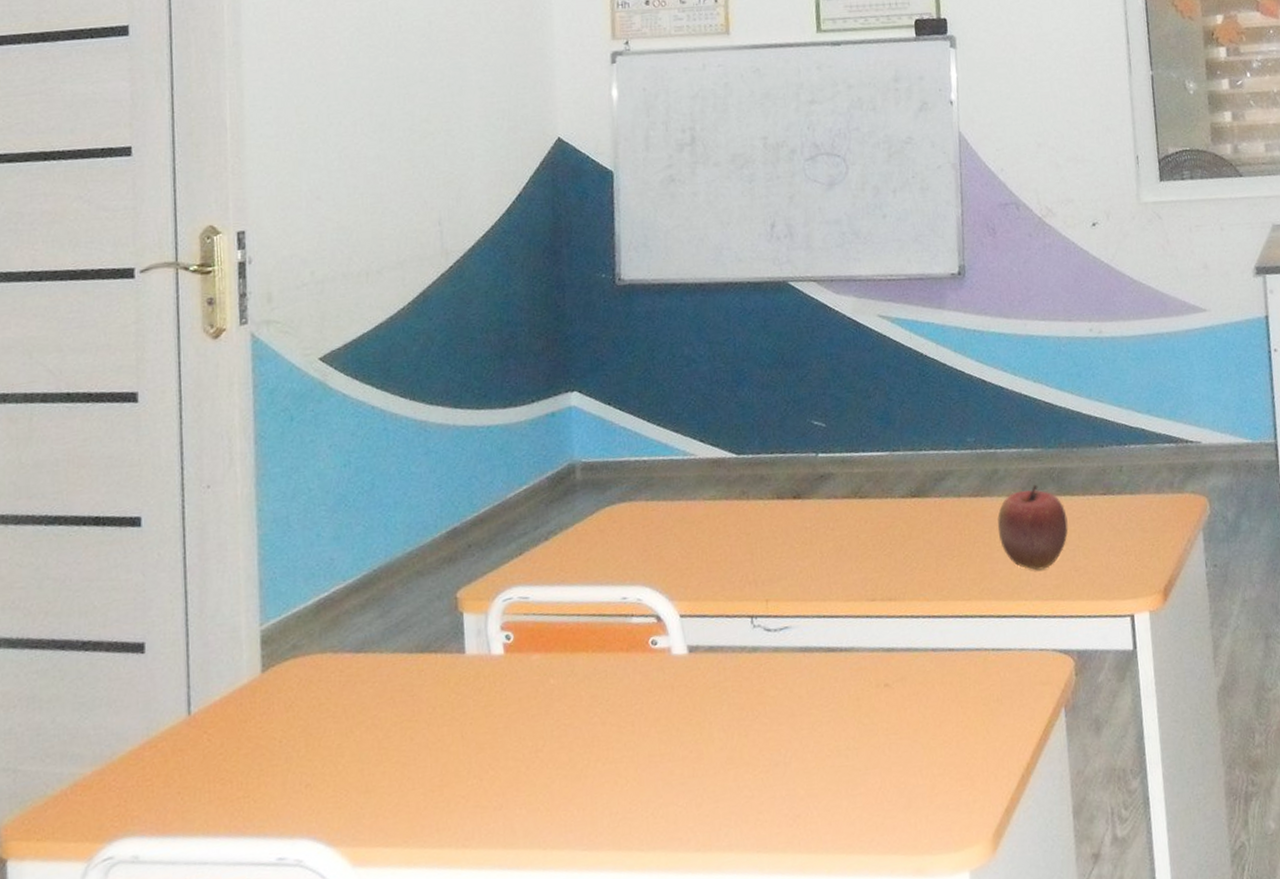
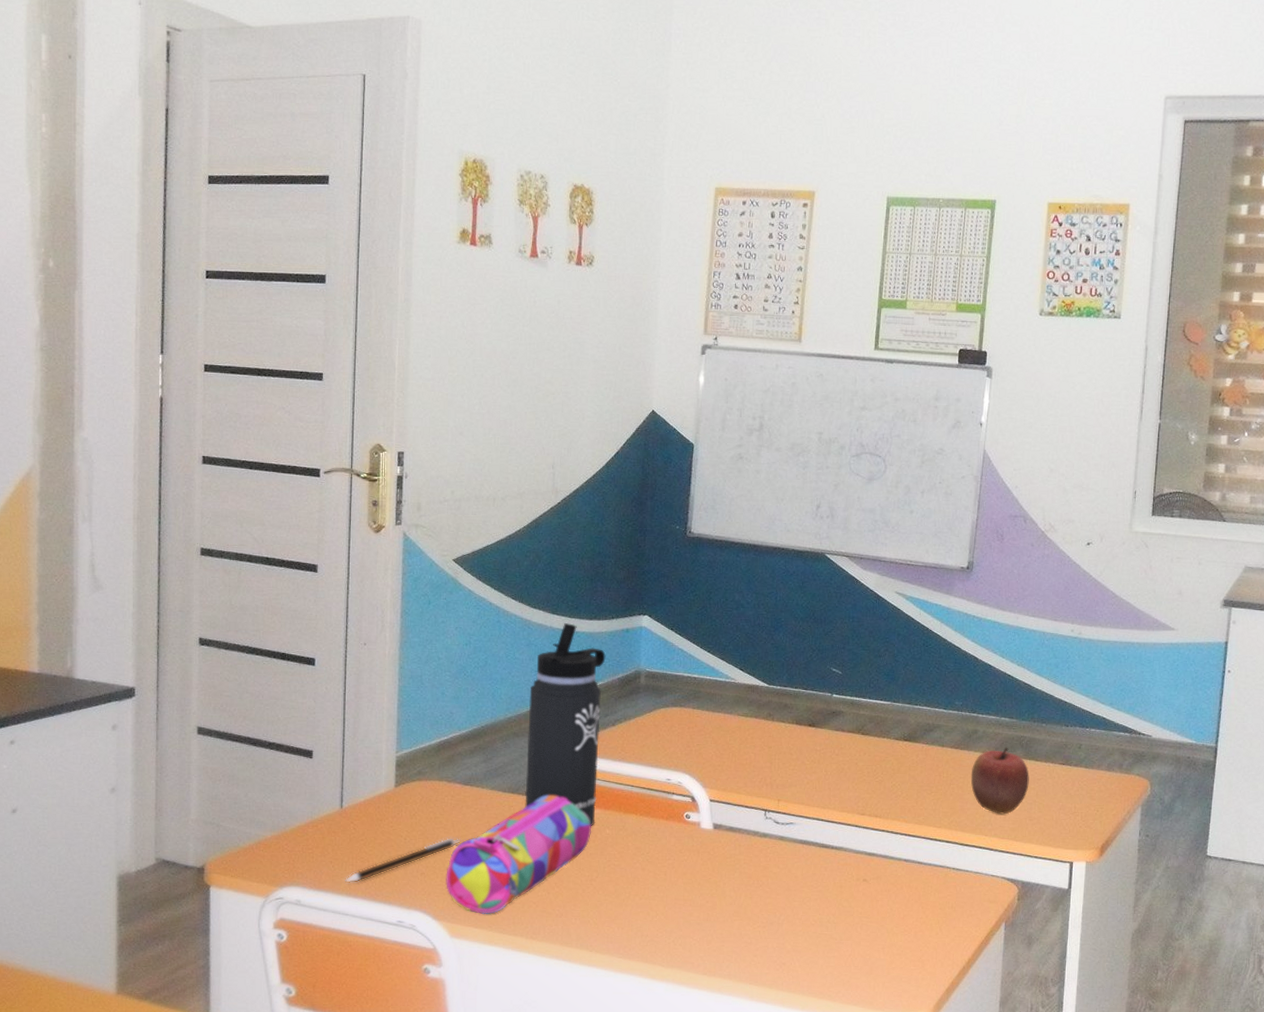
pen: none [200,727,356,817] -> present [345,837,460,883]
pencil case: none [340,645,532,827] -> present [446,794,592,915]
thermos bottle: none [433,416,535,680] -> present [525,622,606,827]

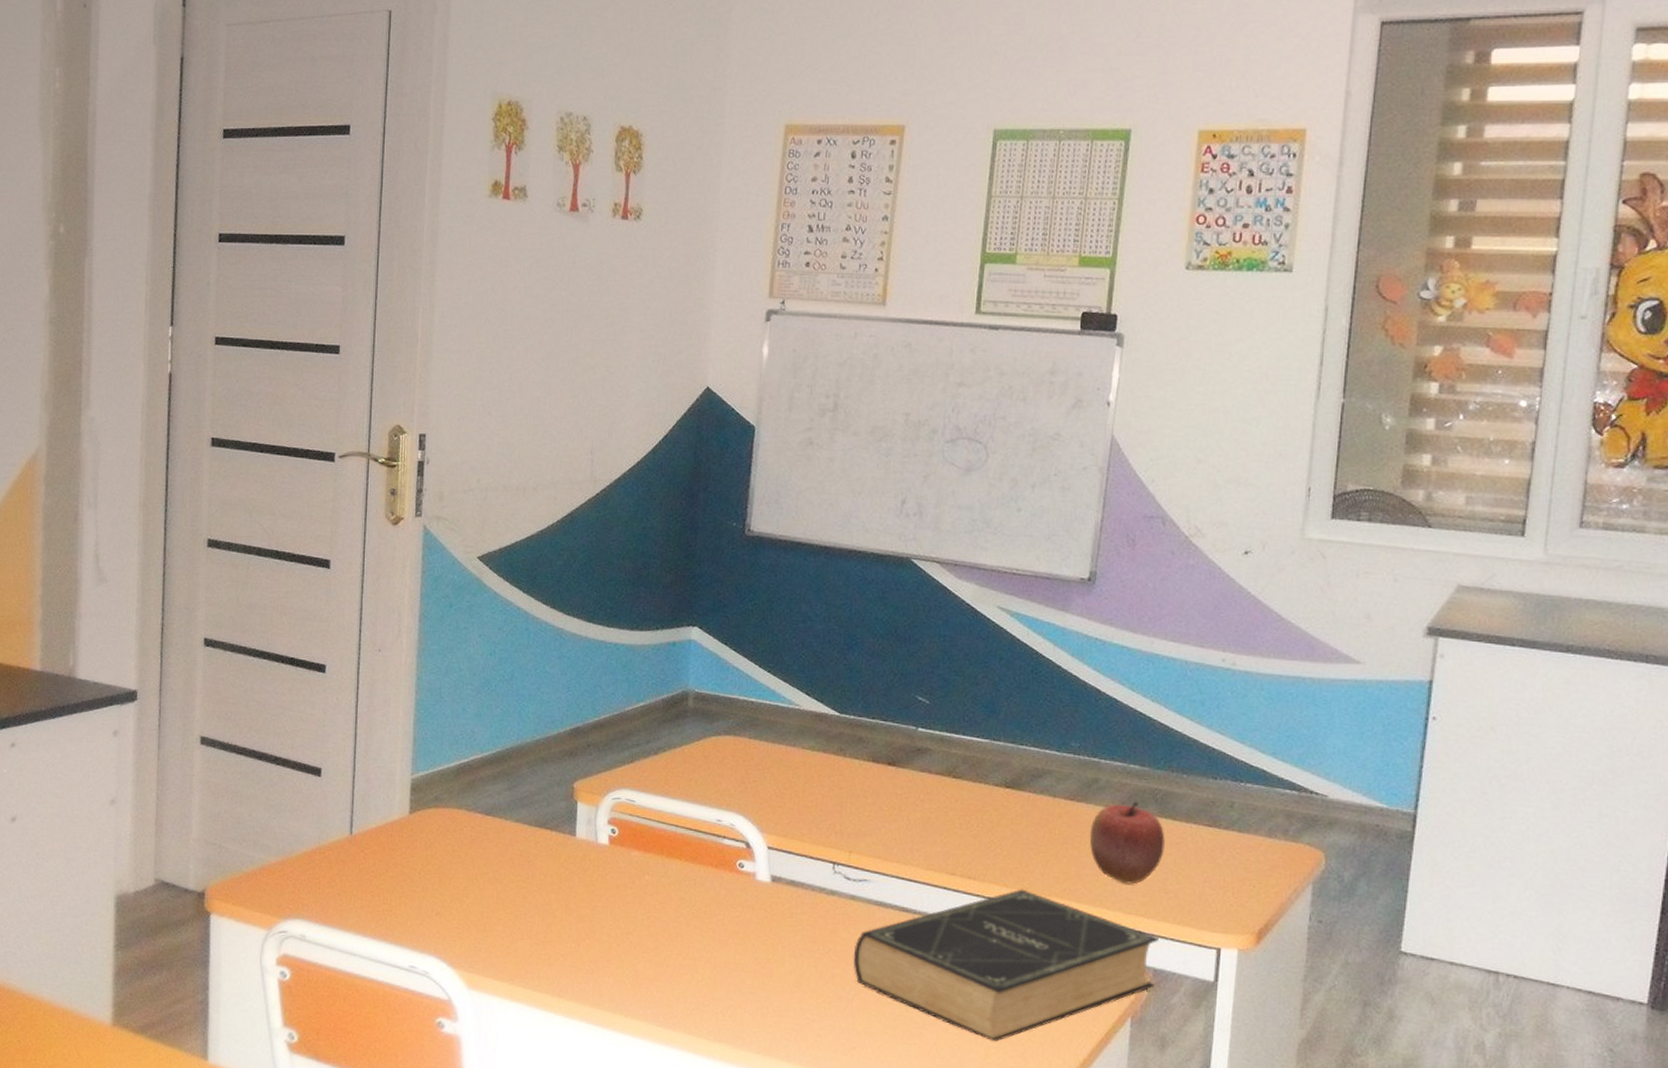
pen: present [345,837,460,883] -> none [353,873,480,920]
pencil case: present [446,794,592,915] -> none [463,831,630,966]
thermos bottle: present [525,622,606,827] -> none [553,632,648,871]
book: none [782,823,1025,950] -> present [853,889,1159,1042]

